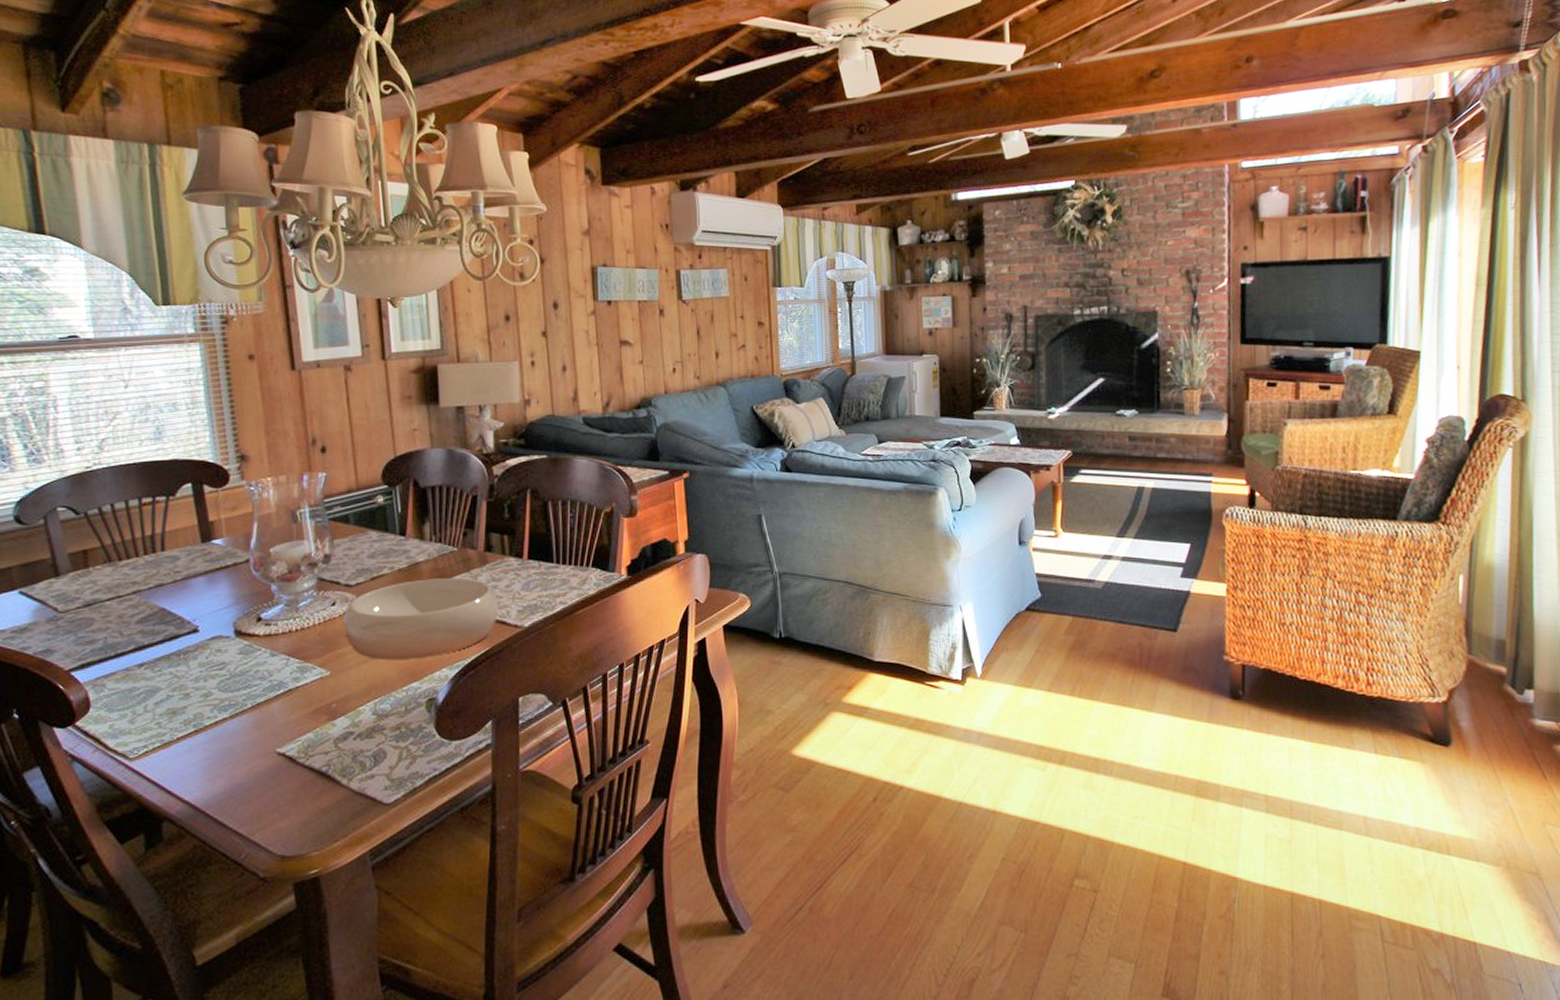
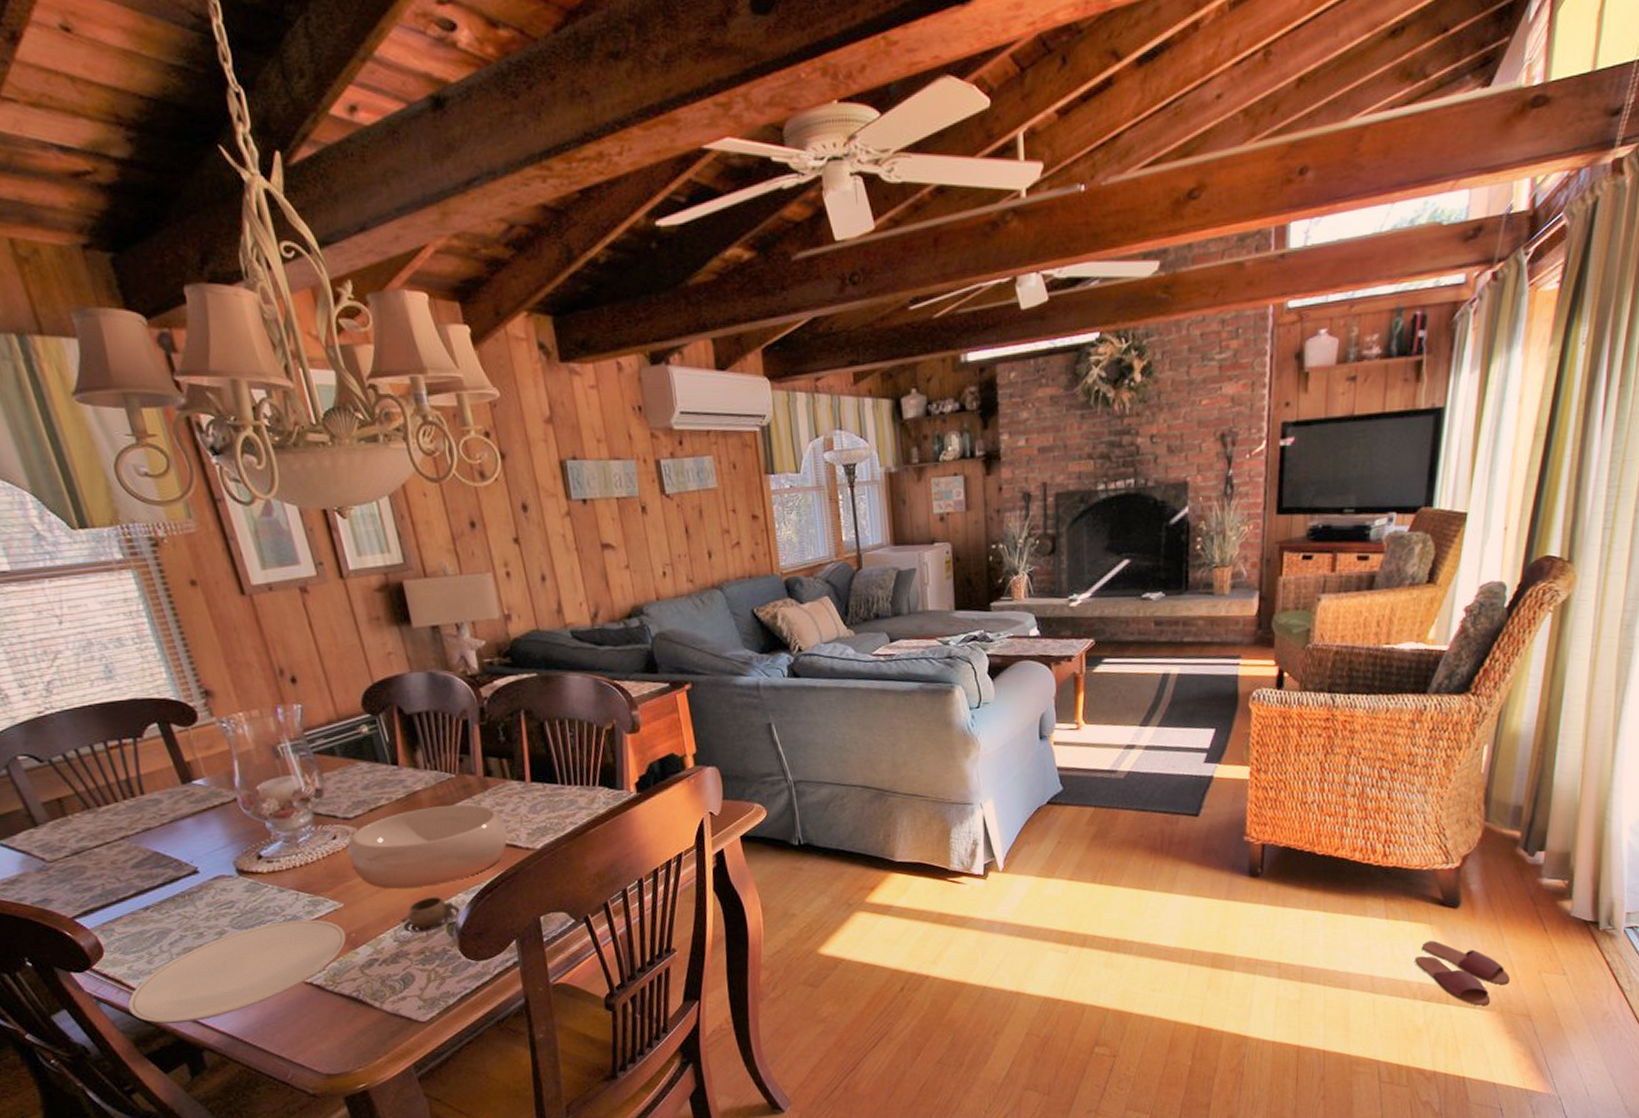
plate: none [101,686,327,790] -> present [128,919,347,1024]
cup: none [382,670,442,708] -> present [400,896,460,934]
slippers: none [1409,781,1513,858] -> present [1415,940,1510,1006]

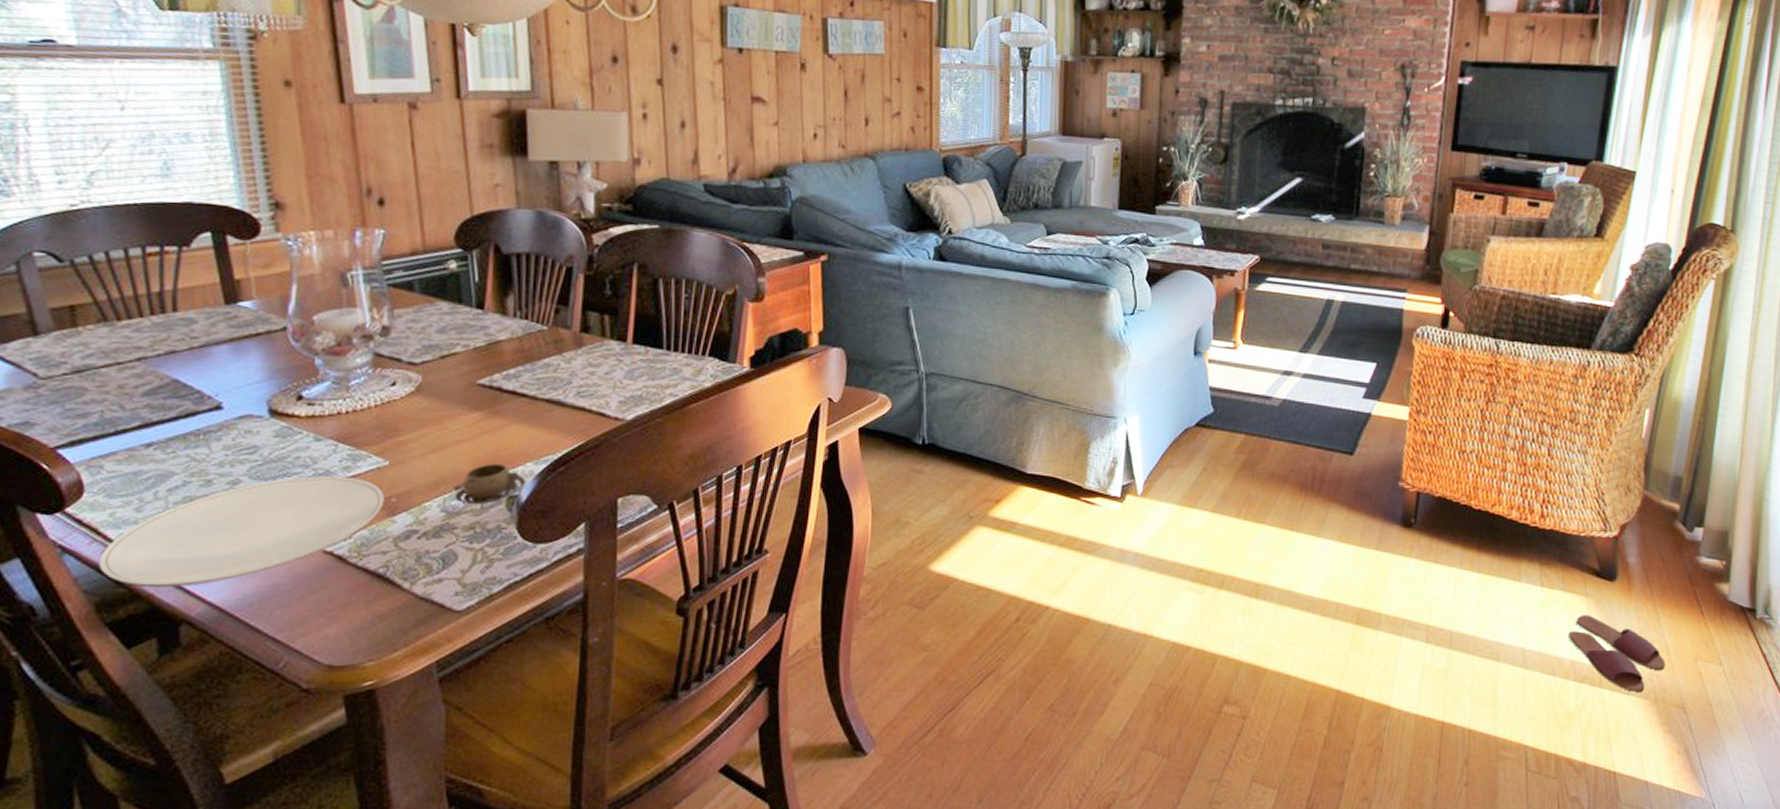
bowl: present [347,804,508,889] -> none [405,360,596,451]

